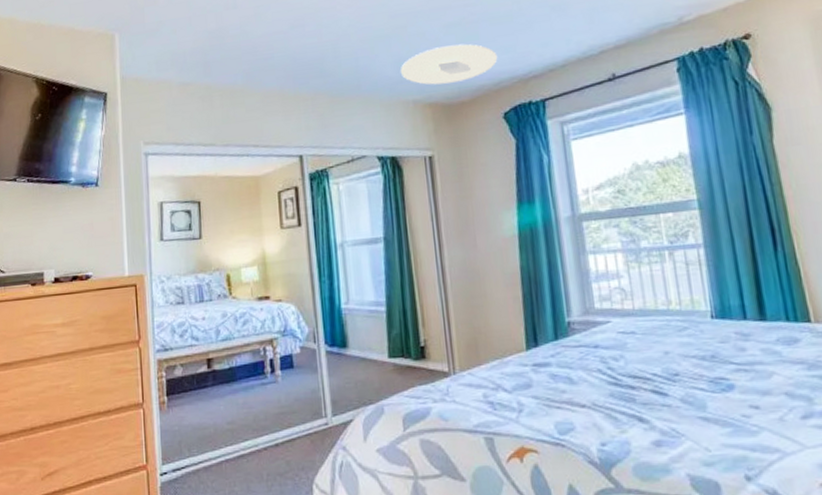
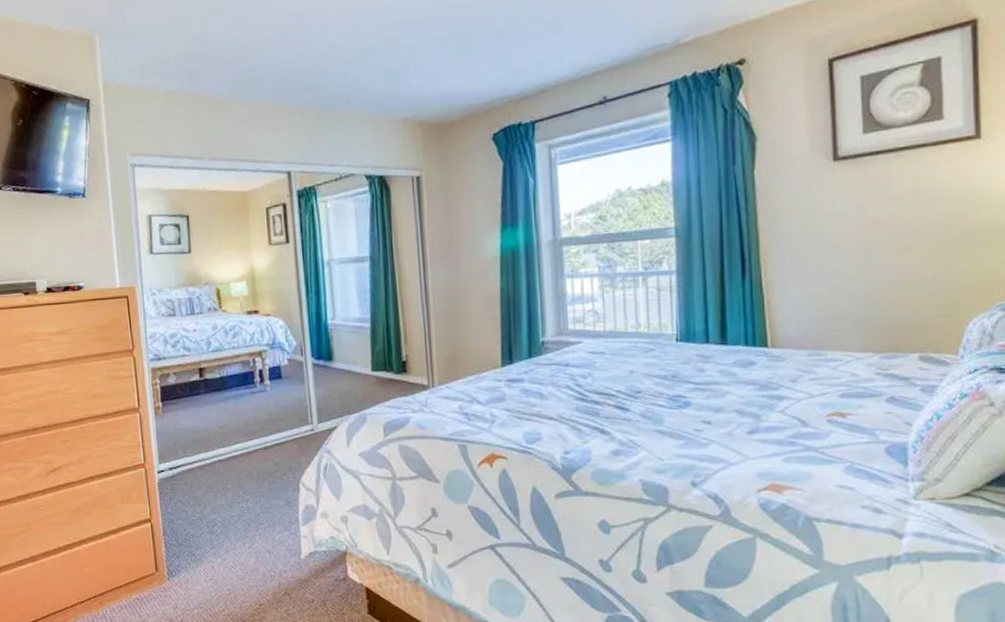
ceiling light: present [400,44,498,85] -> none [390,59,490,103]

